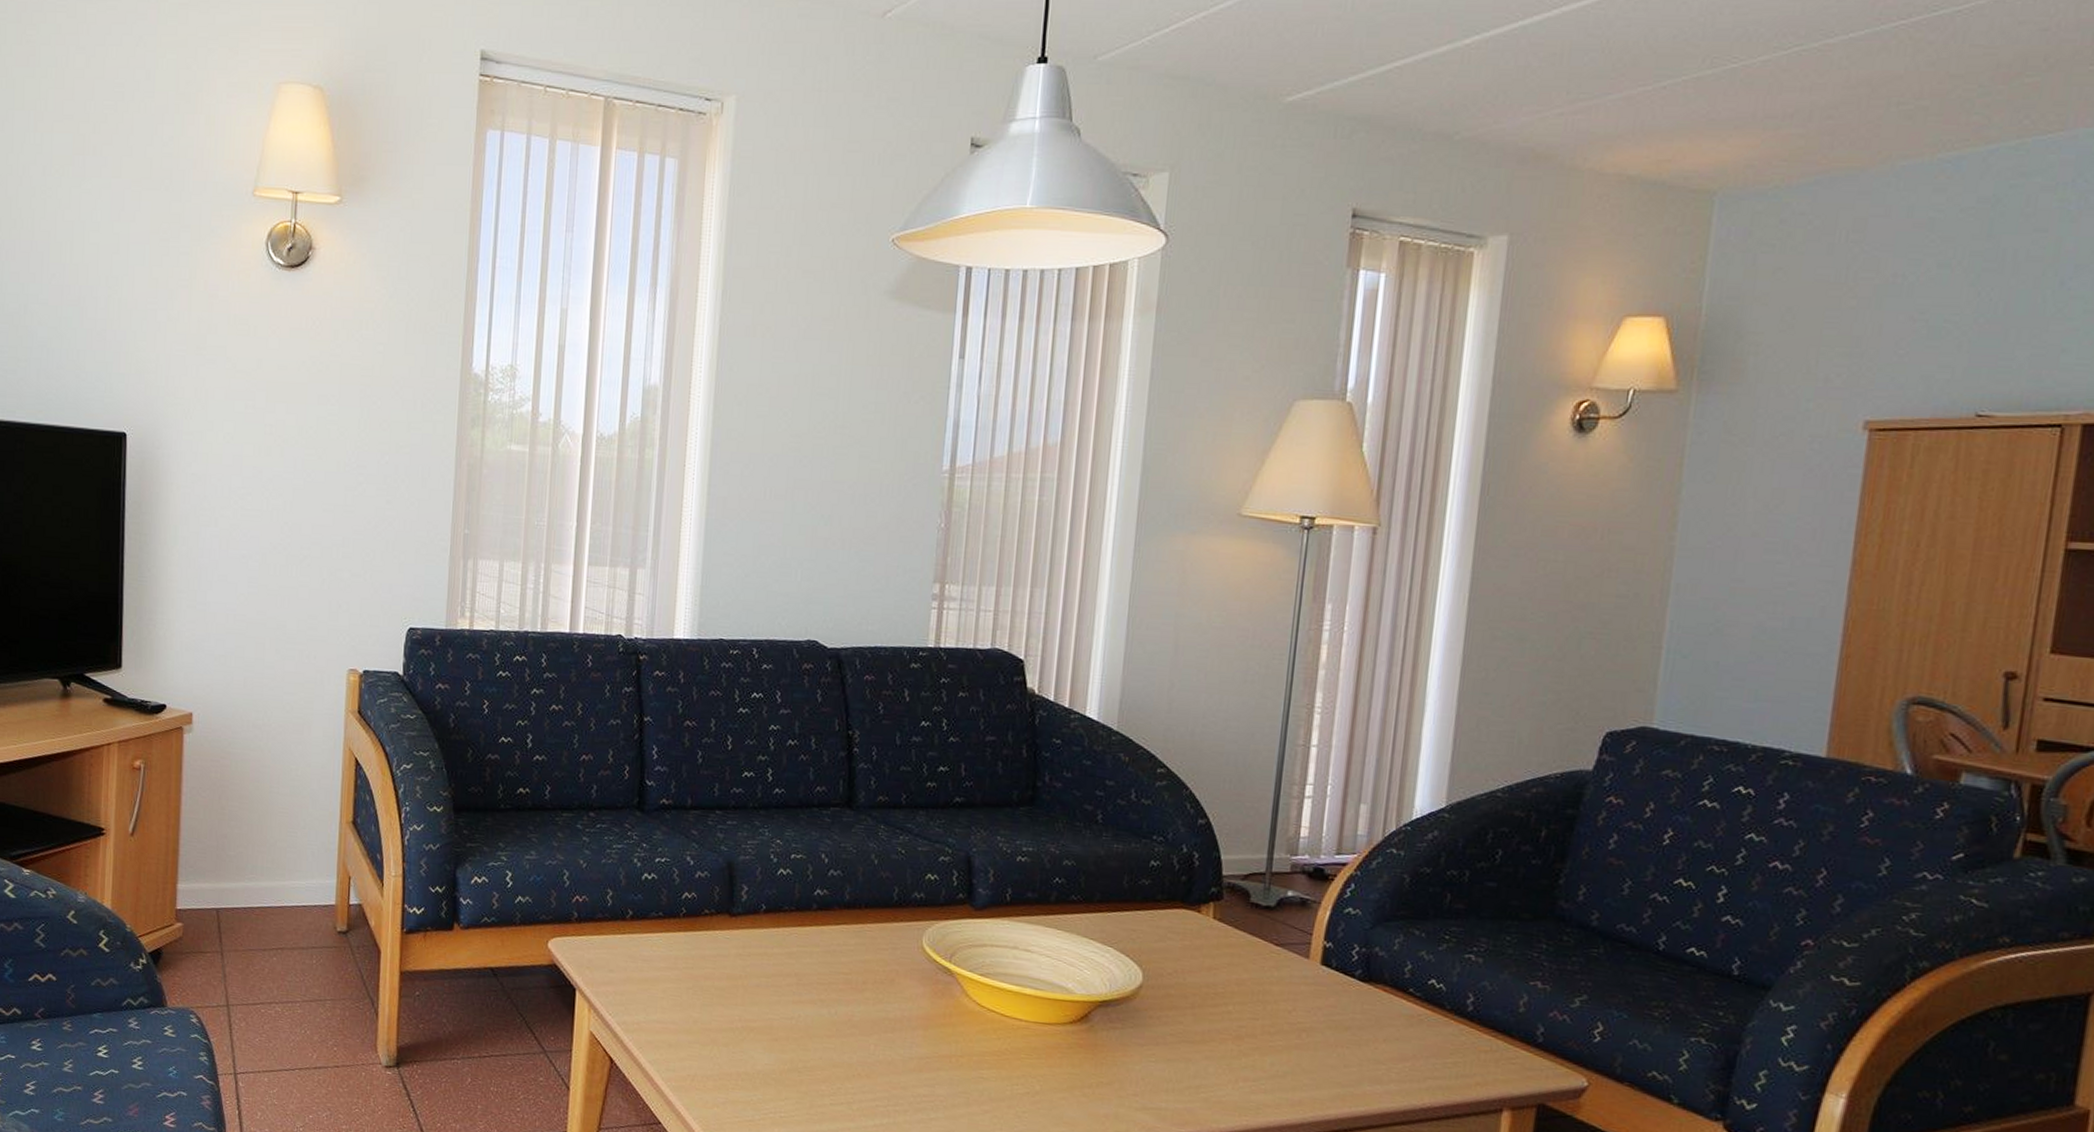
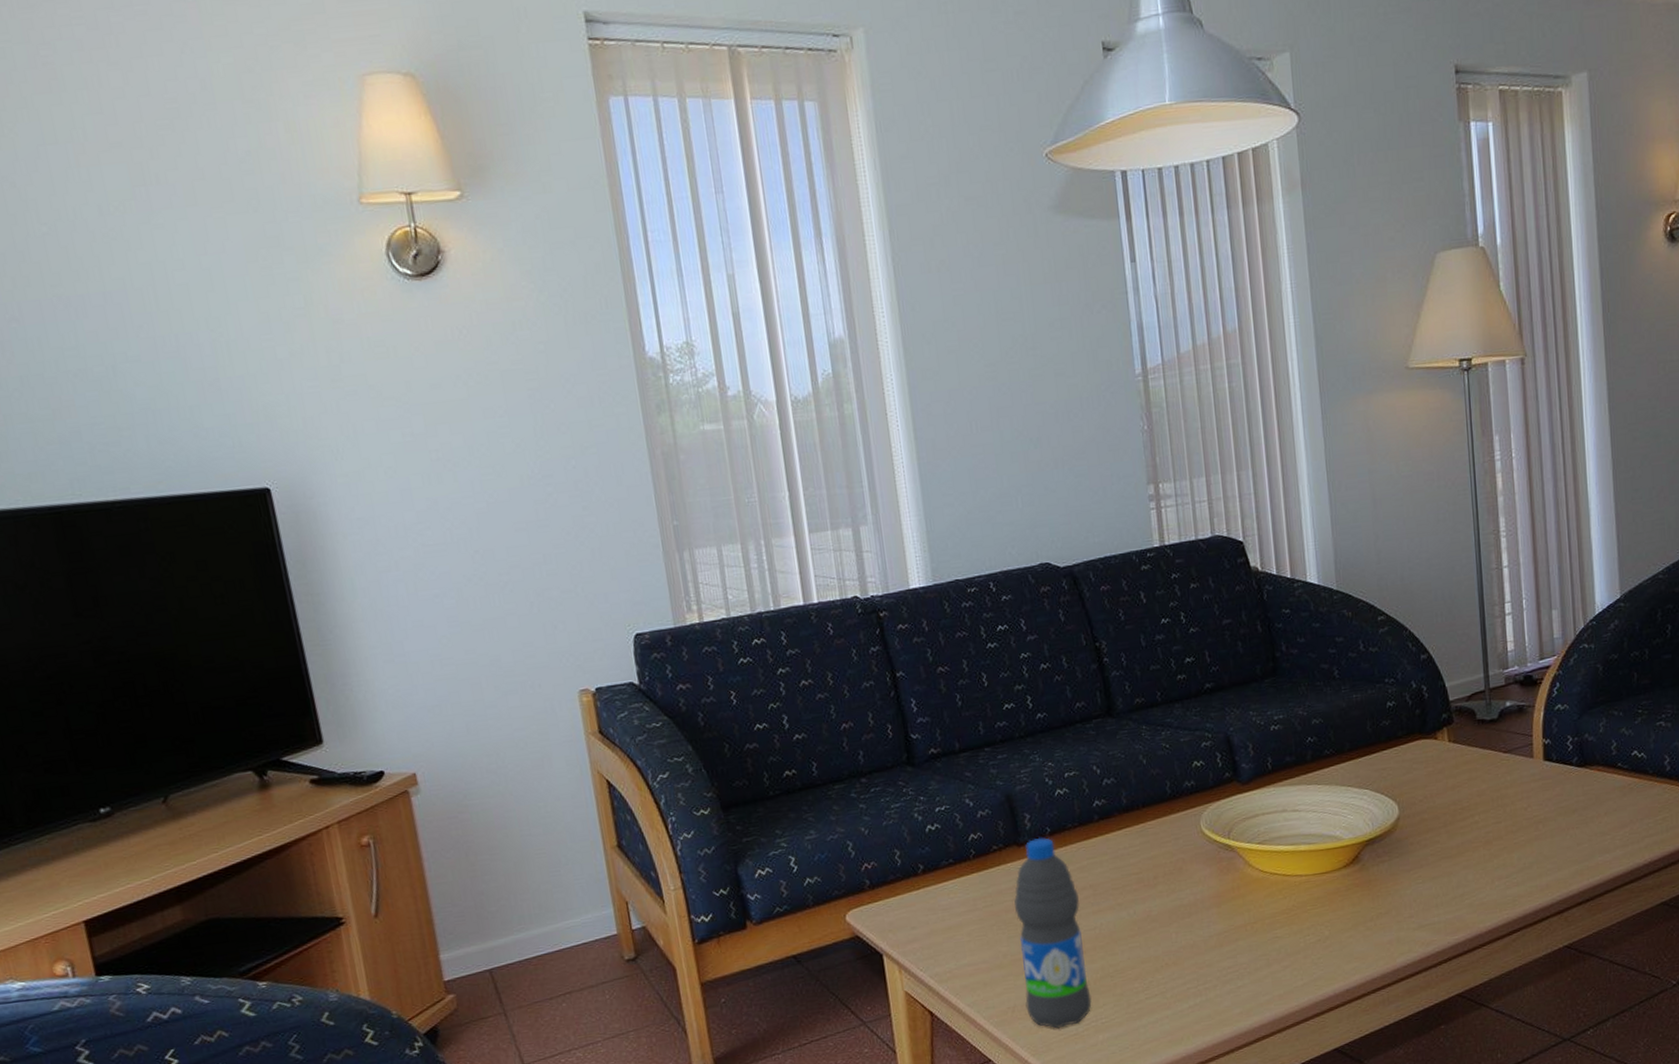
water bottle: none [706,912,783,1111] -> present [1014,837,1092,1029]

